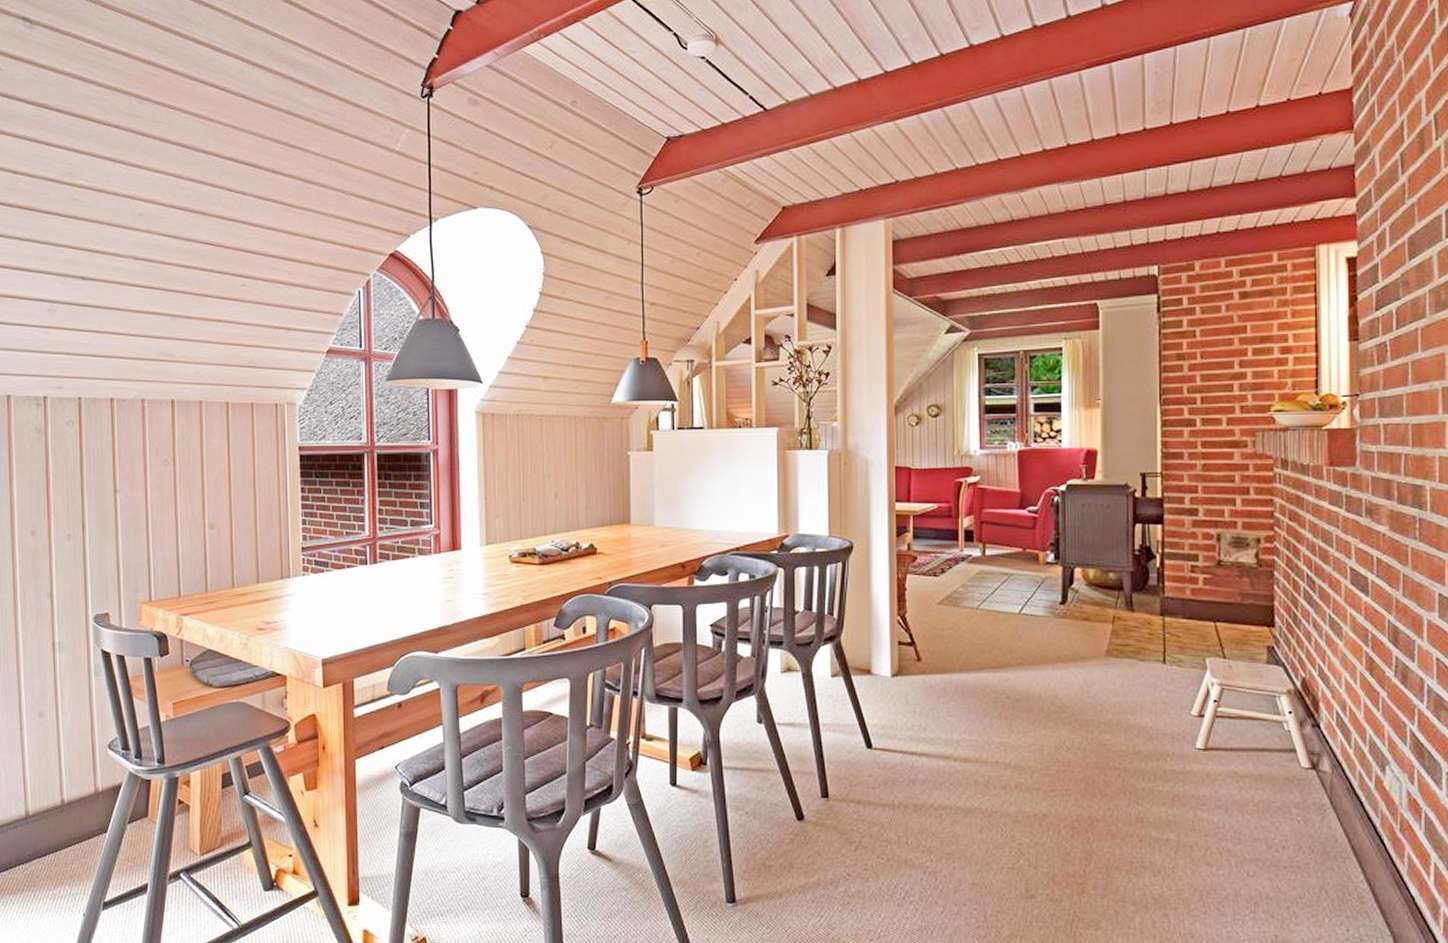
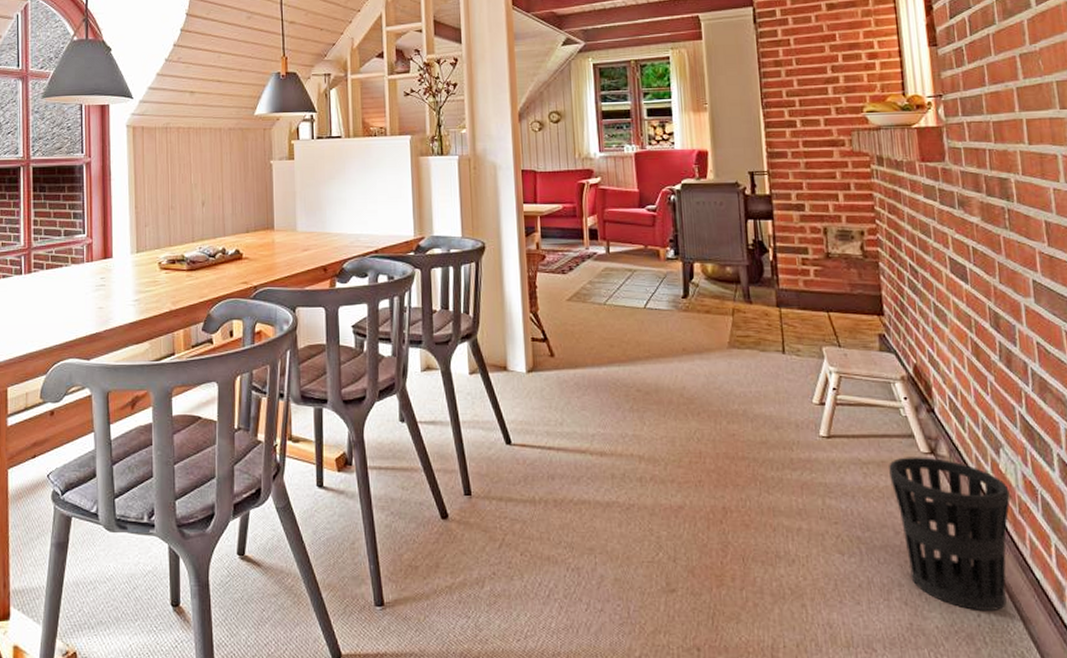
wastebasket: none [1267,771,1392,927] -> present [889,457,1010,612]

